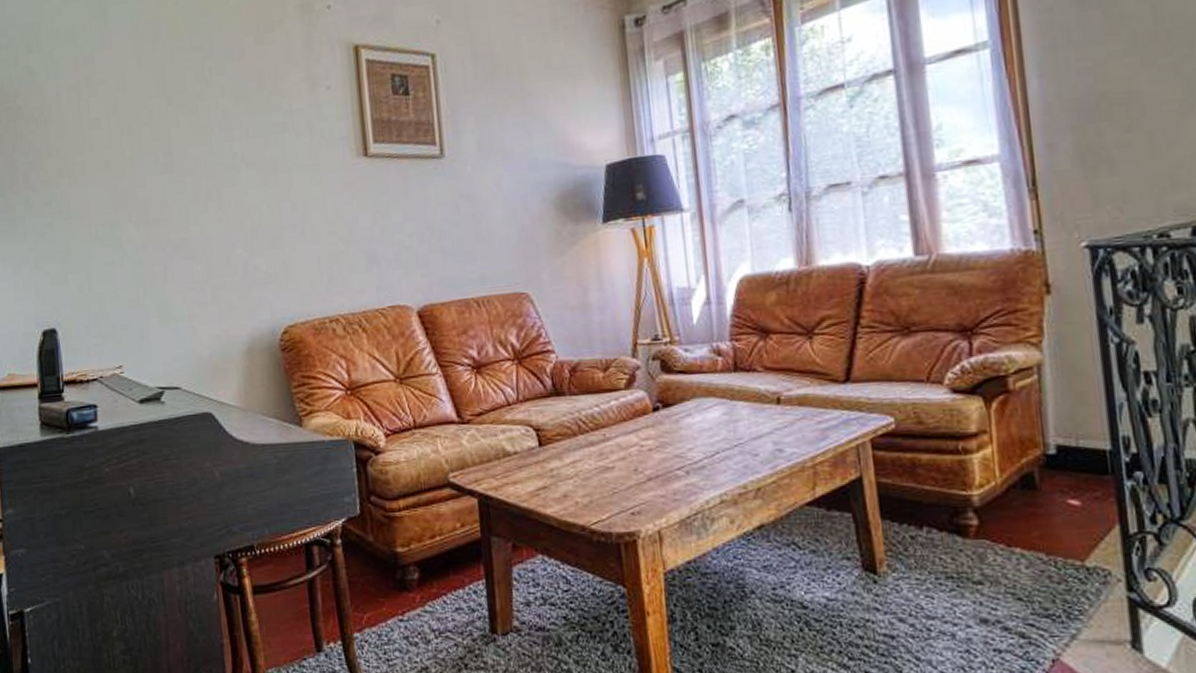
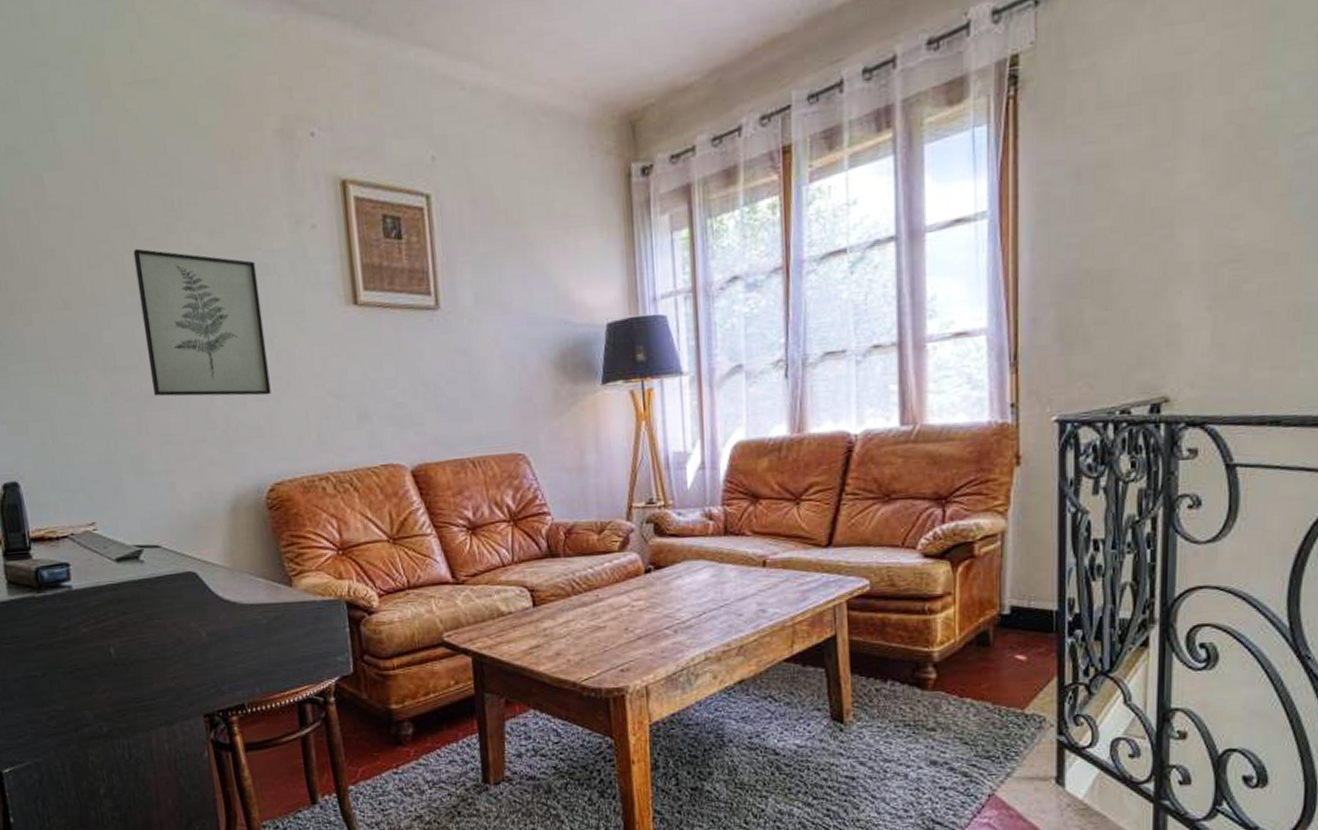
wall art: none [168,114,287,247] -> present [133,248,271,397]

